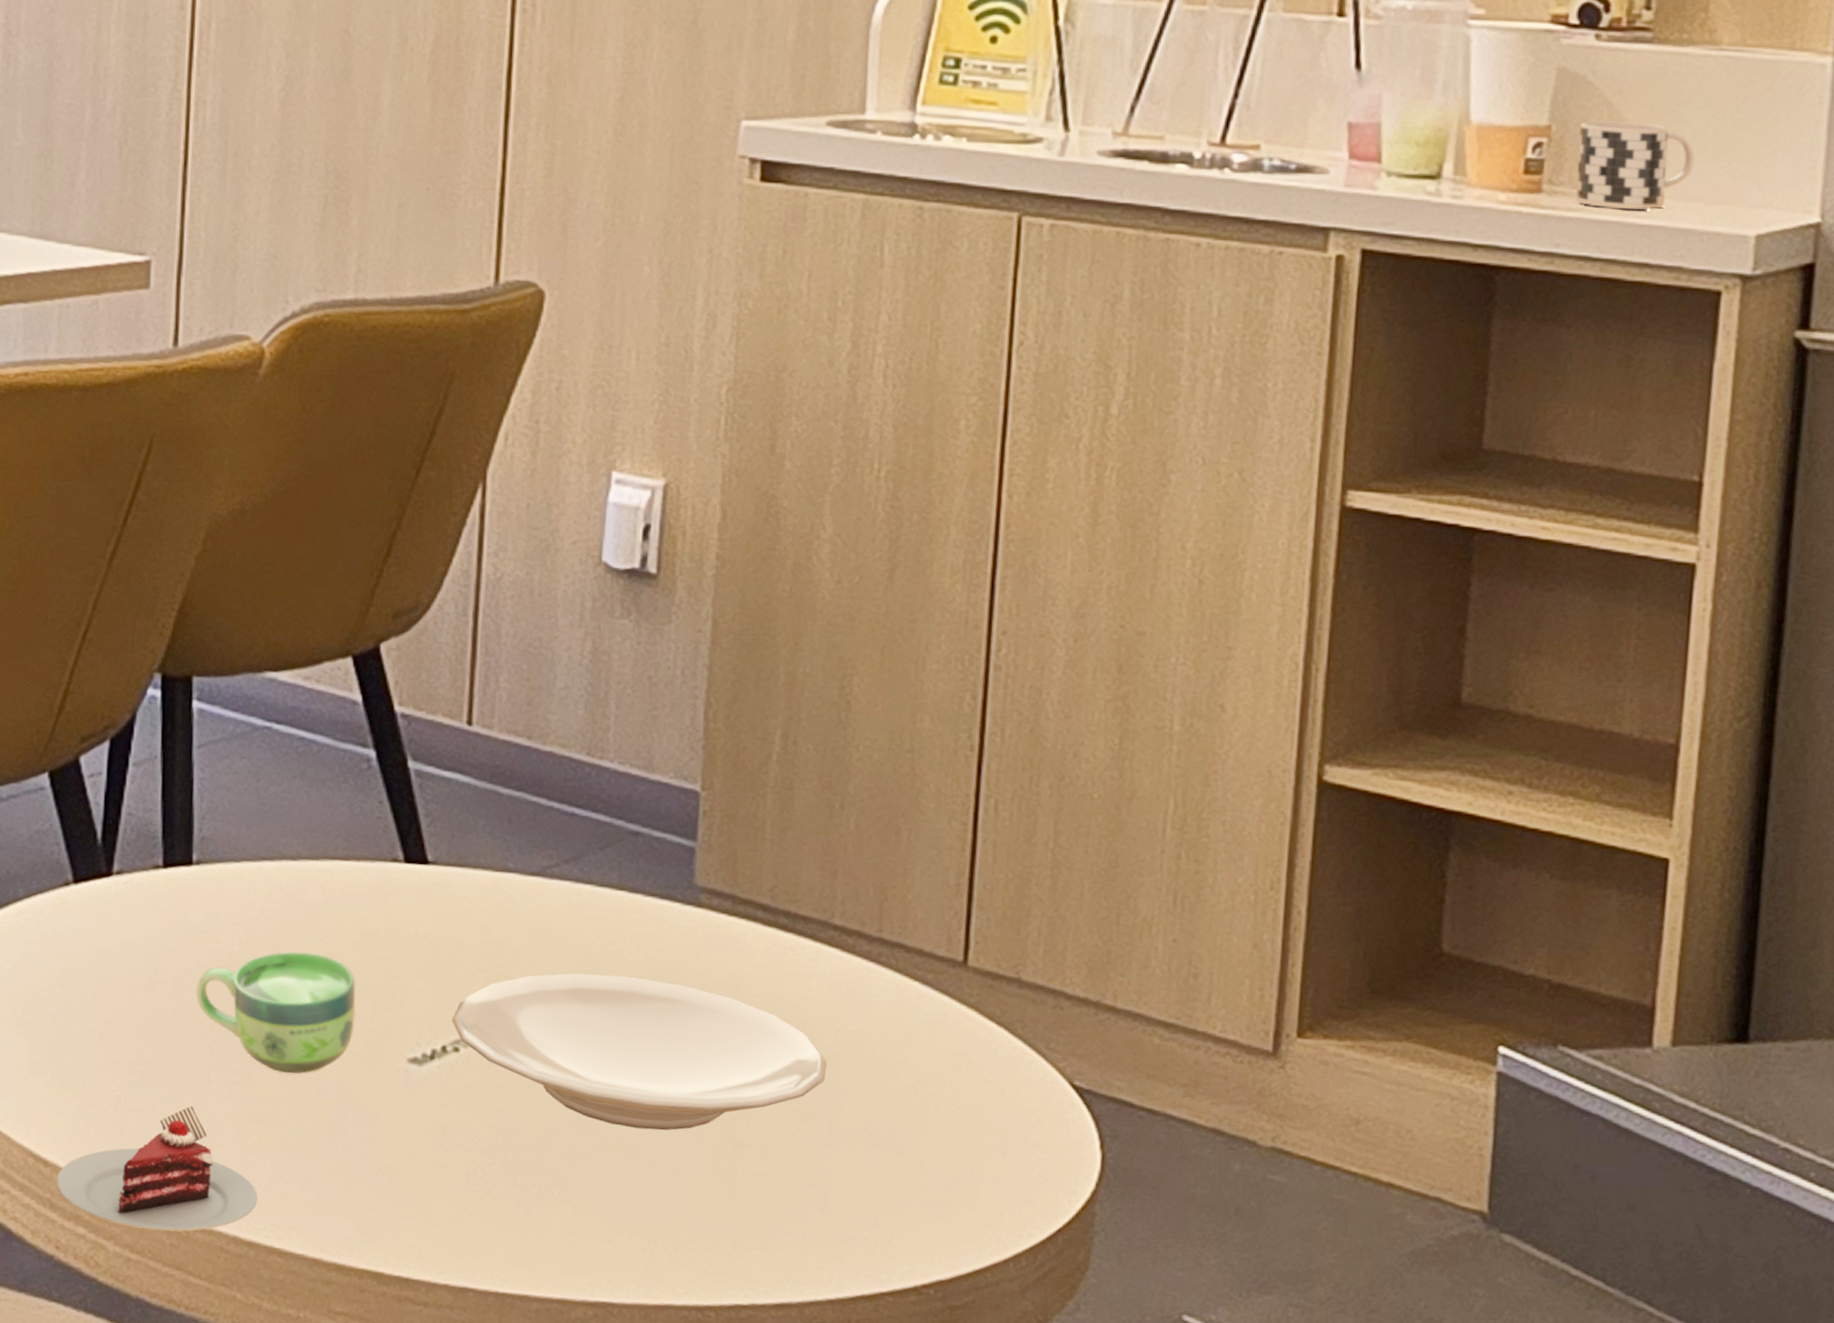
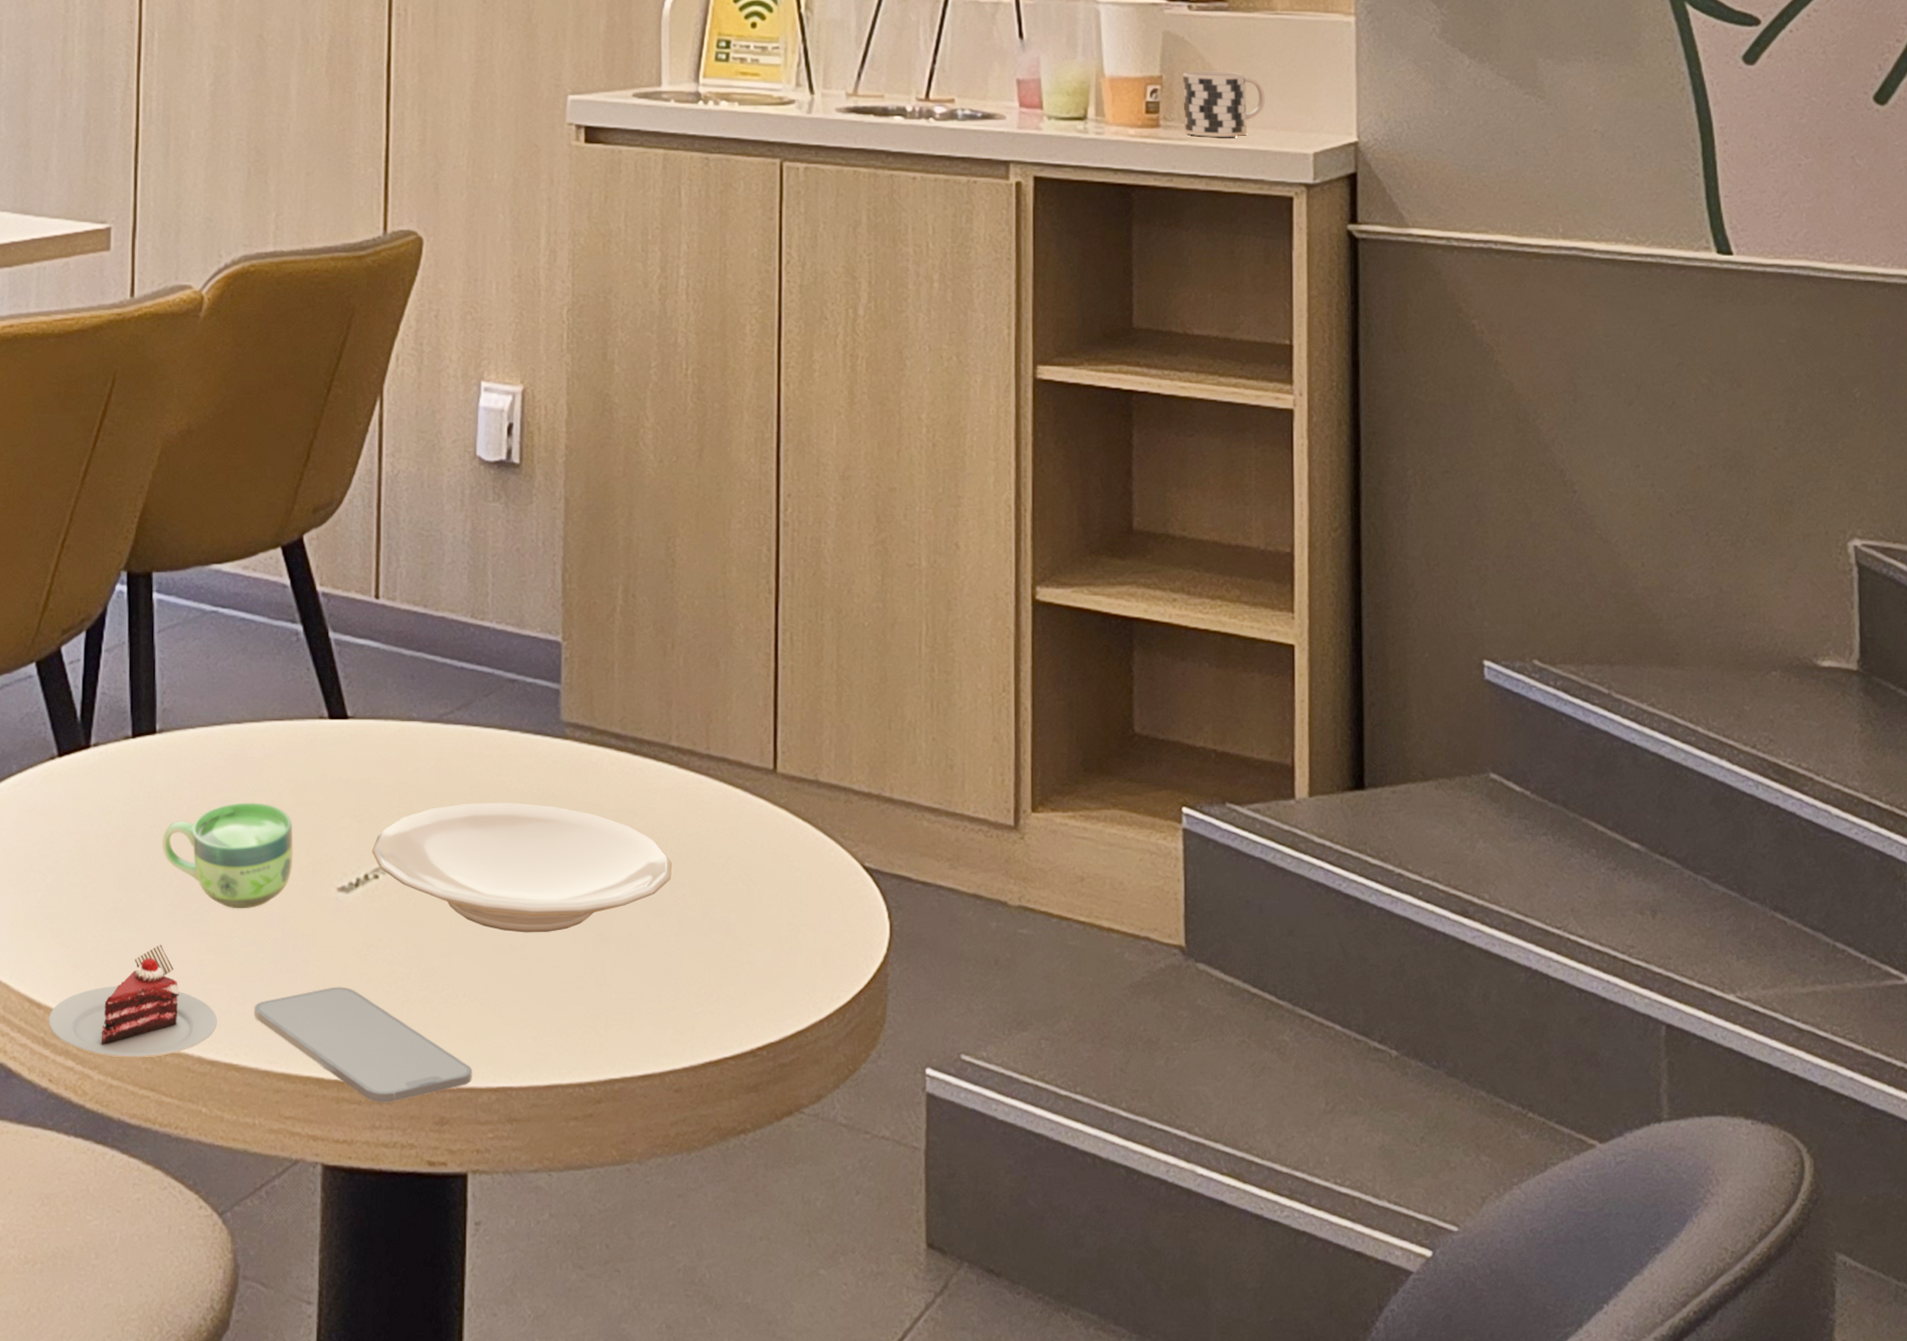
smartphone: none [302,1171,566,1308] -> present [254,987,472,1103]

